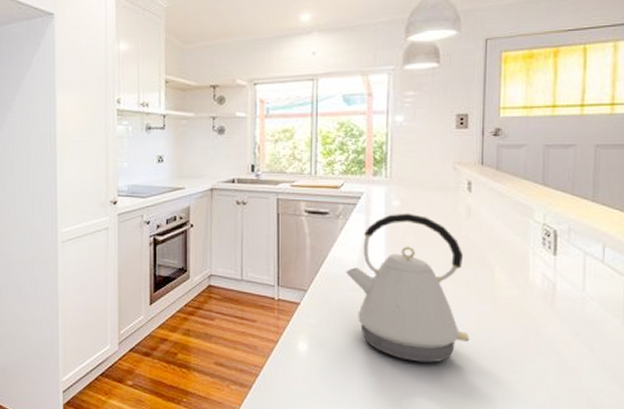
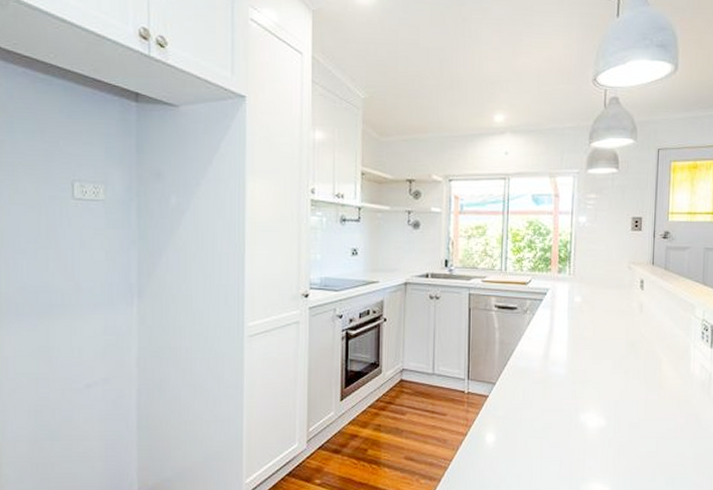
kettle: present [345,213,469,363] -> none [531,308,639,450]

